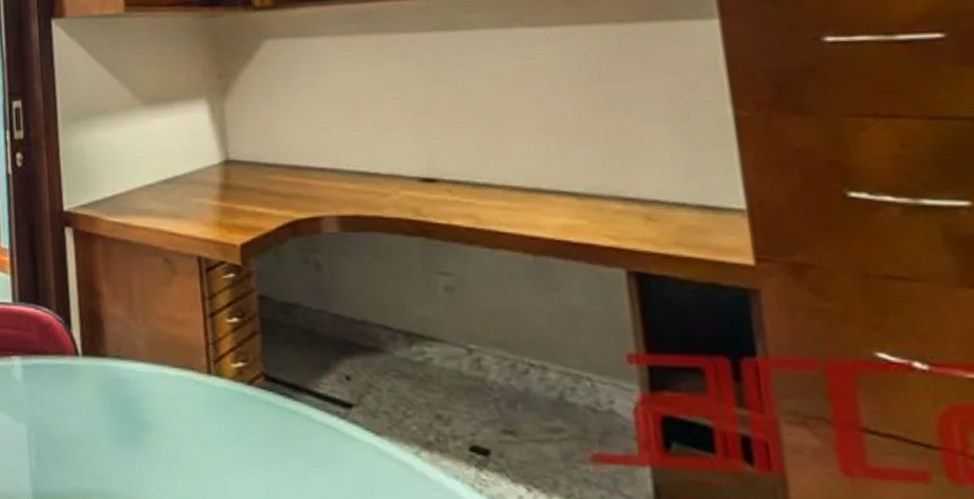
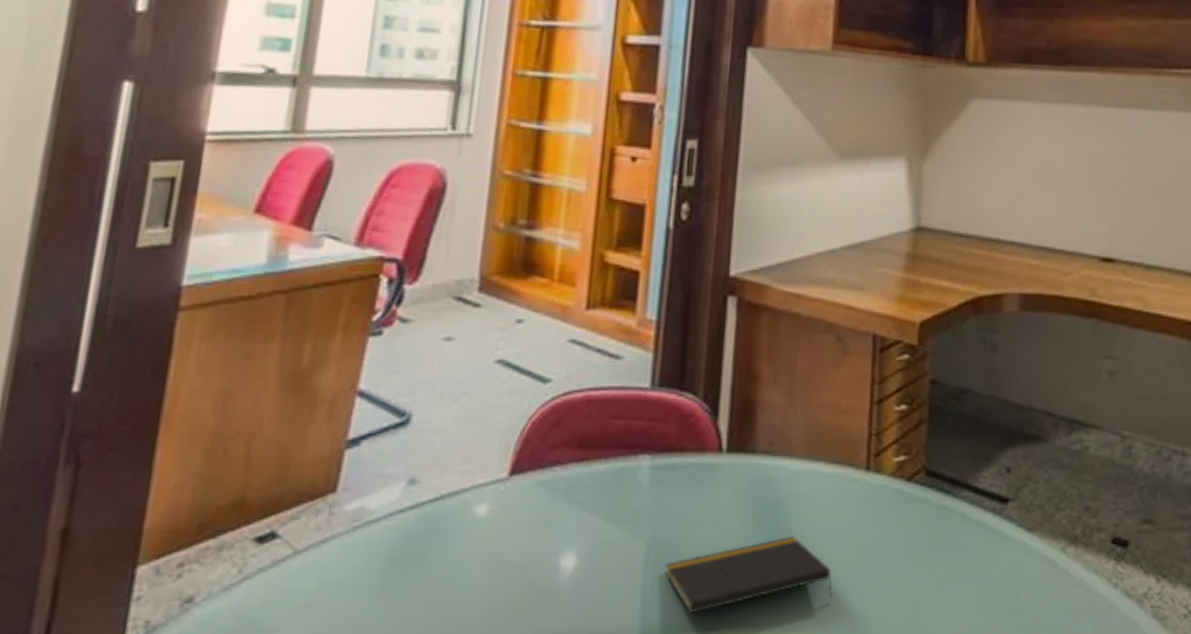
notepad: none [45,427,192,486] -> present [665,535,833,614]

